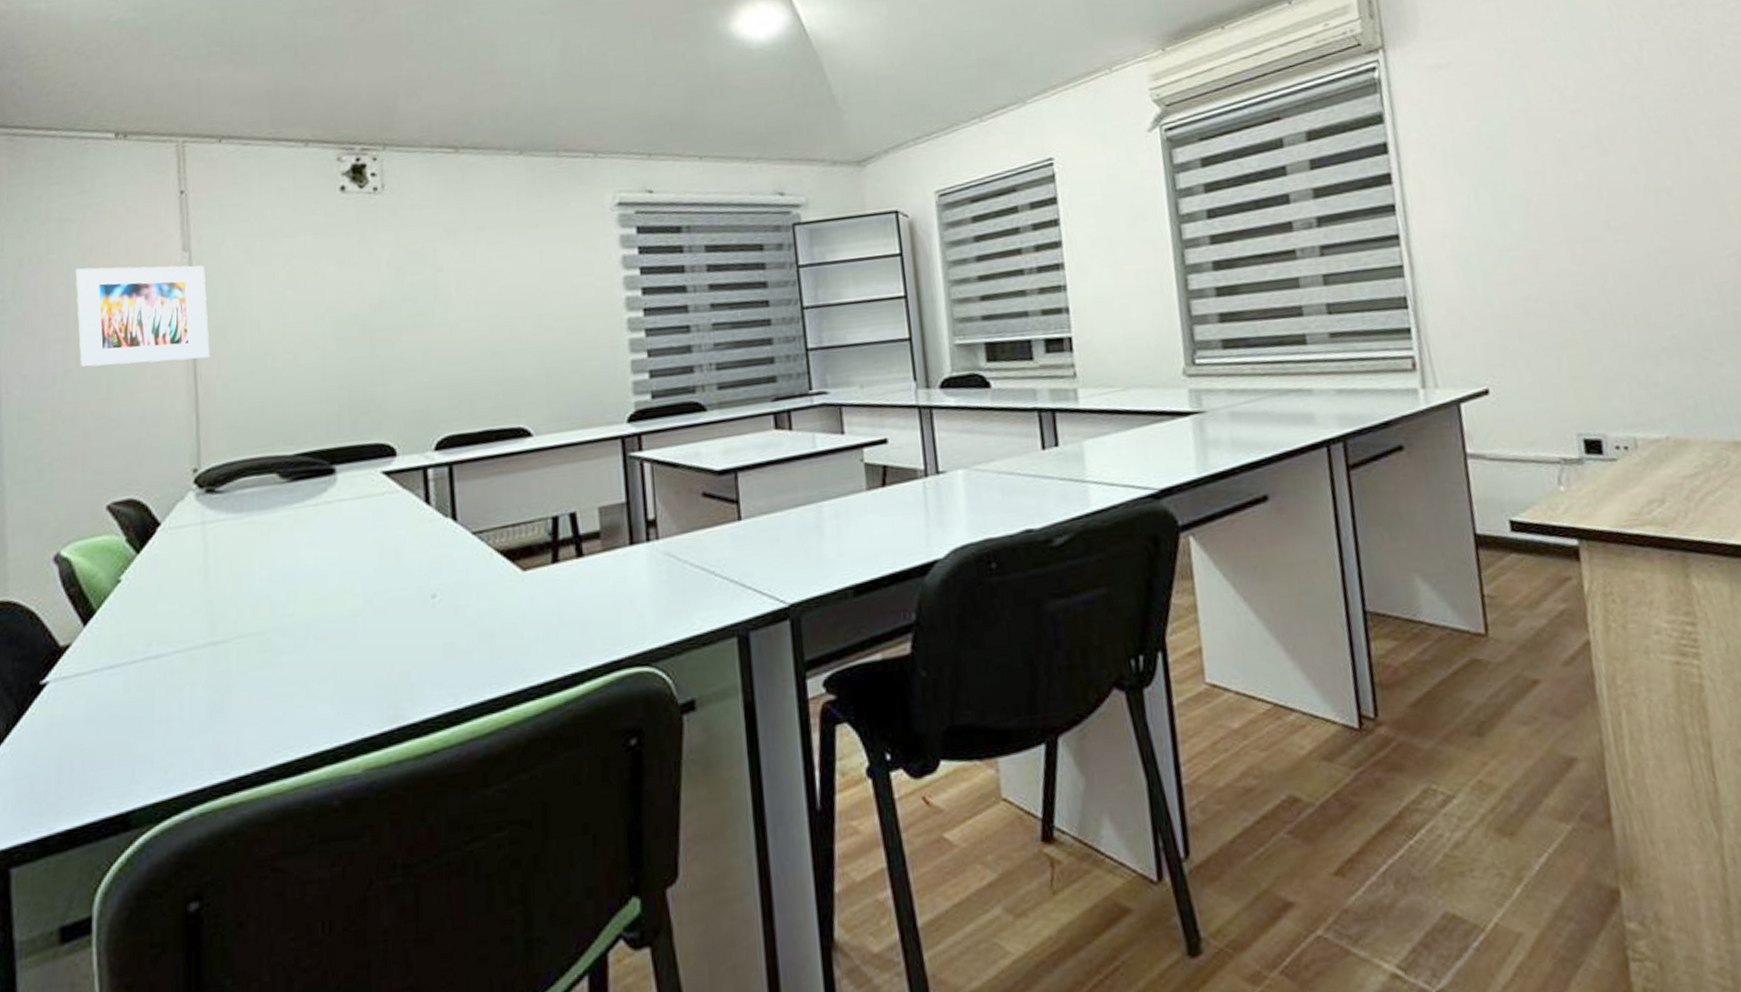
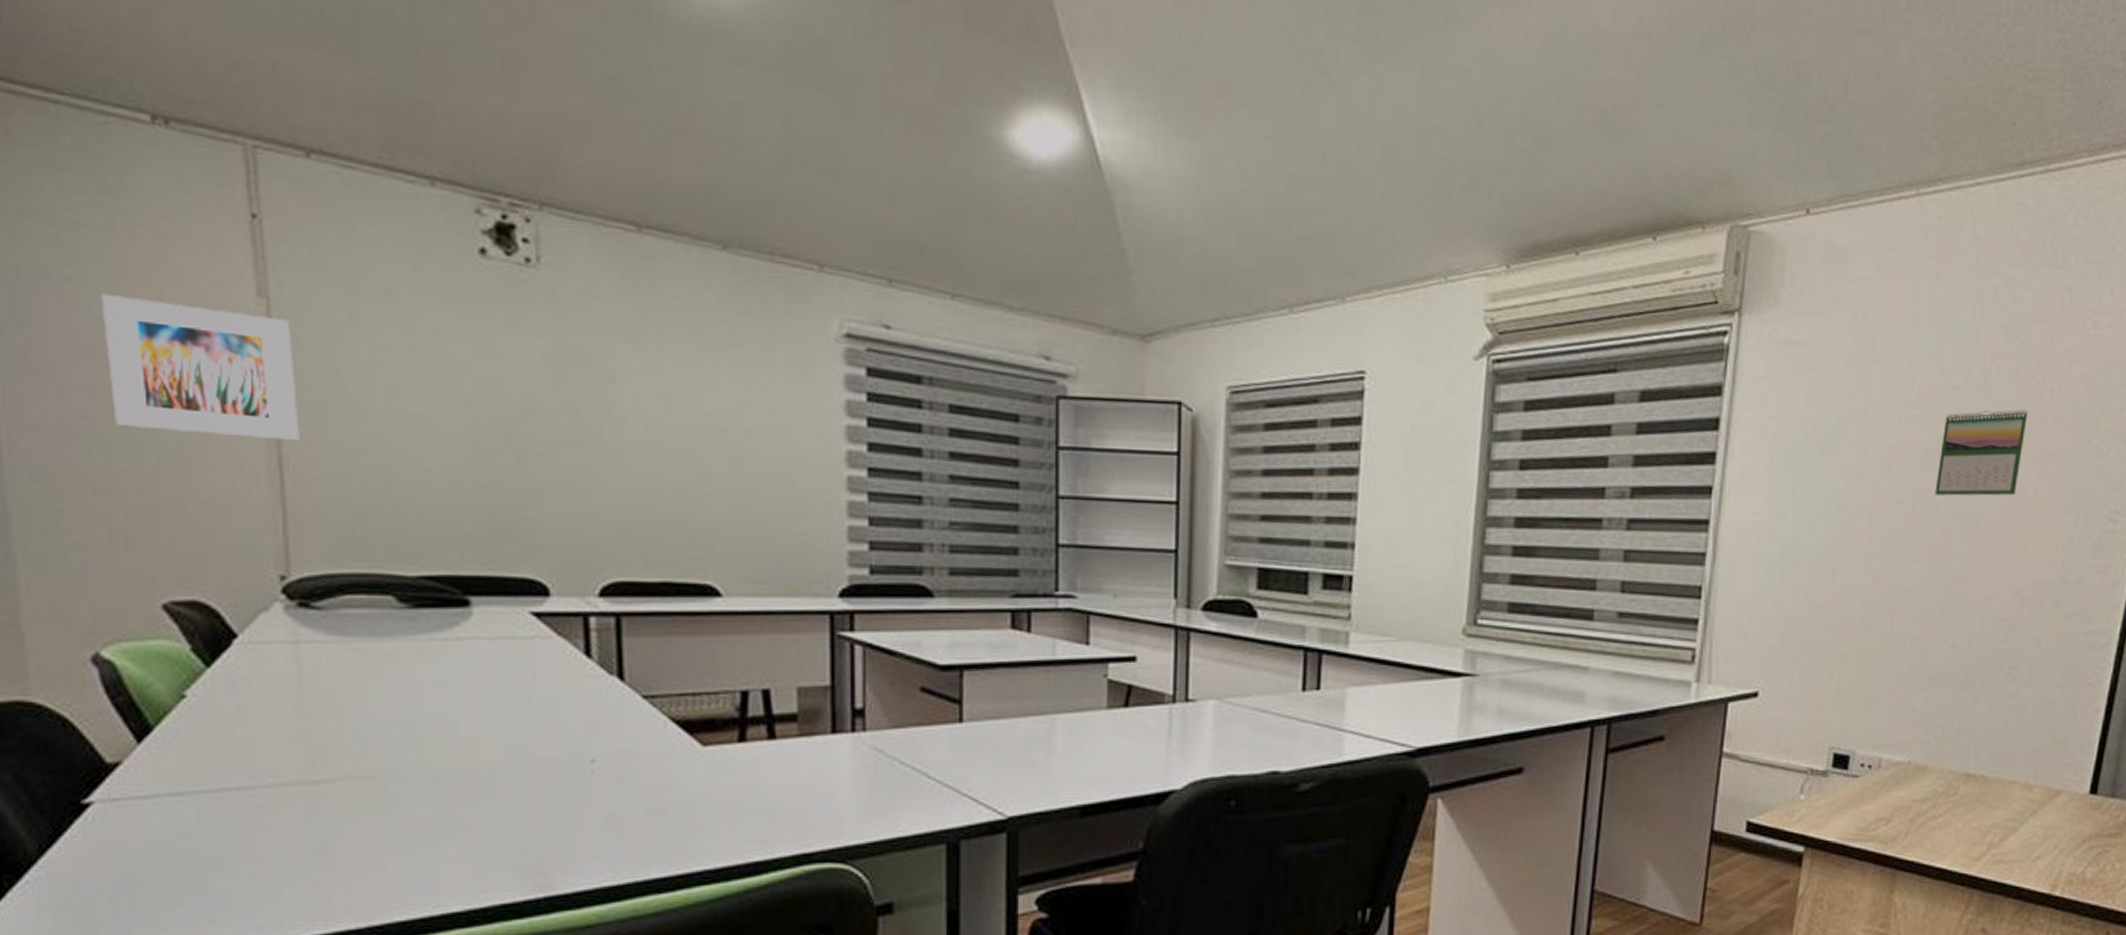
calendar: none [1608,84,1702,176] -> present [1935,410,2028,496]

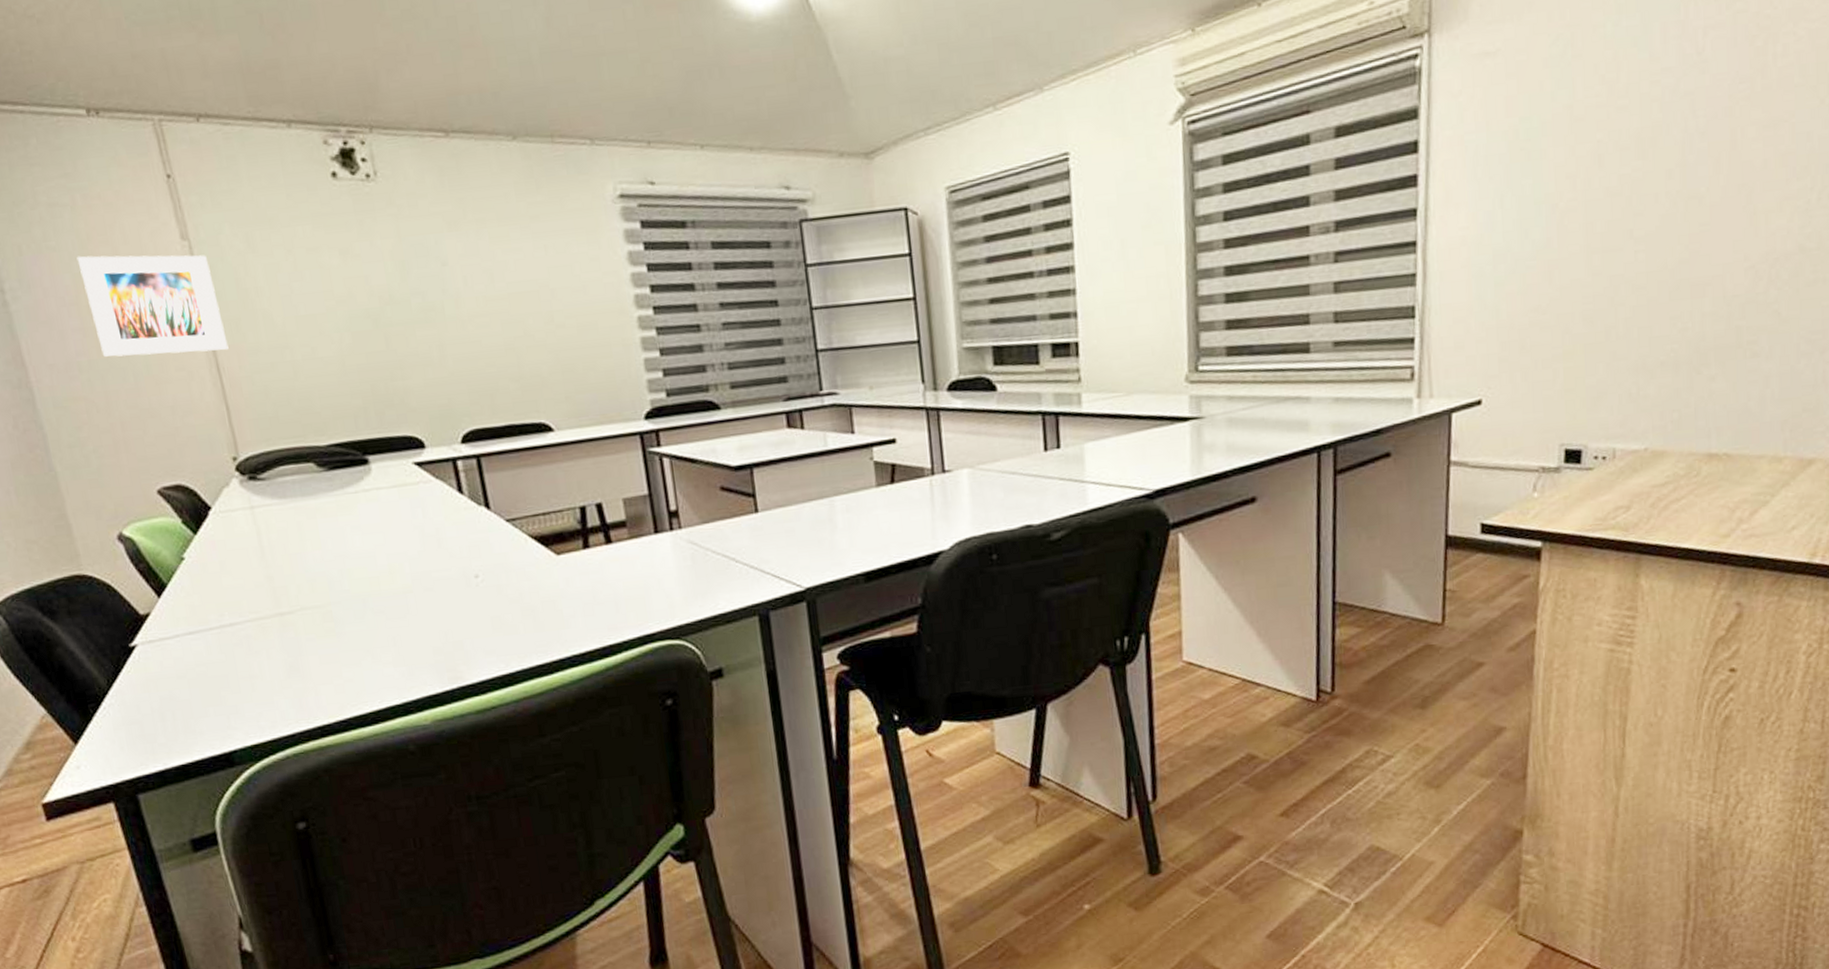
calendar: present [1935,410,2028,496] -> none [1652,79,1750,182]

